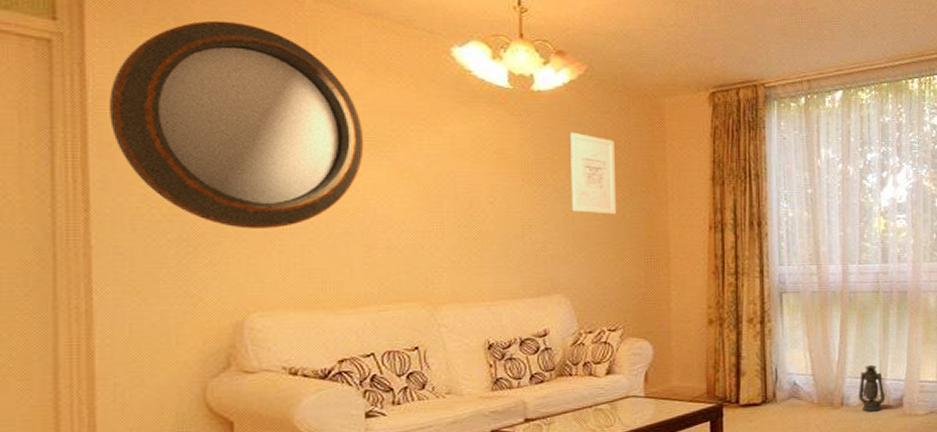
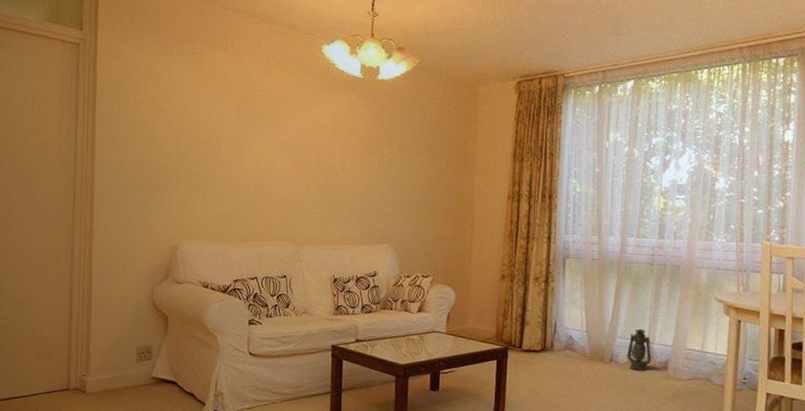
home mirror: present [110,20,364,229] -> none [108,28,260,180]
wall art: present [570,132,617,215] -> none [400,113,437,182]

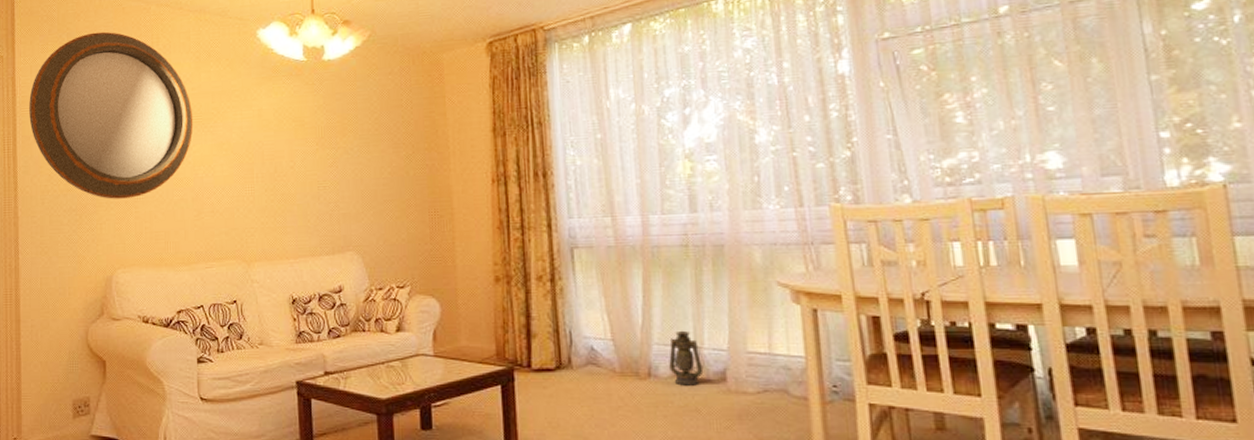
home mirror: none [108,28,260,180] -> present [29,31,194,199]

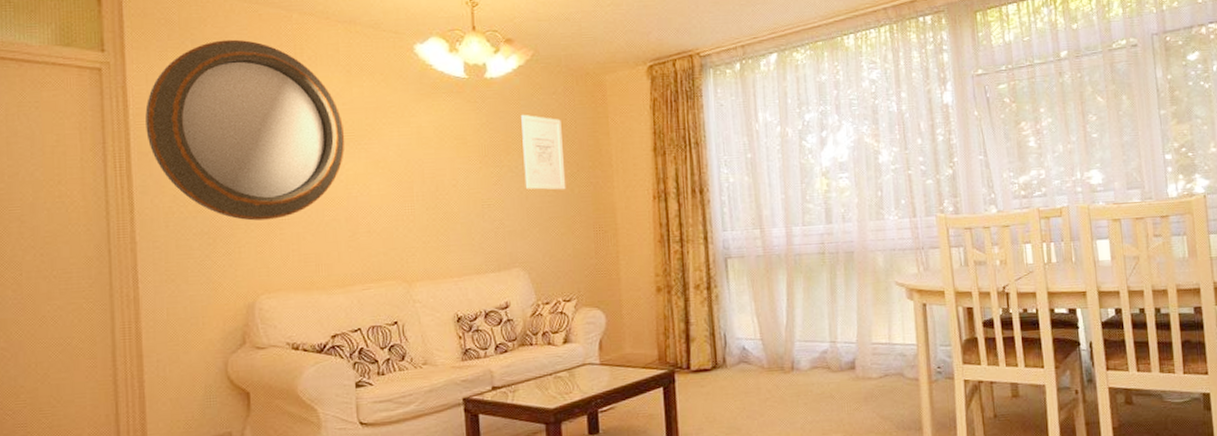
wall art: none [357,95,401,173] -> present [521,114,566,190]
lantern: present [669,330,705,386] -> none [809,327,838,376]

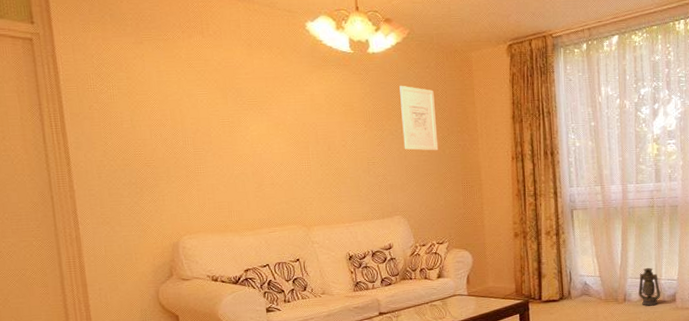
home mirror: present [145,39,345,221] -> none [74,15,249,173]
lantern: none [809,327,838,376] -> present [638,267,662,306]

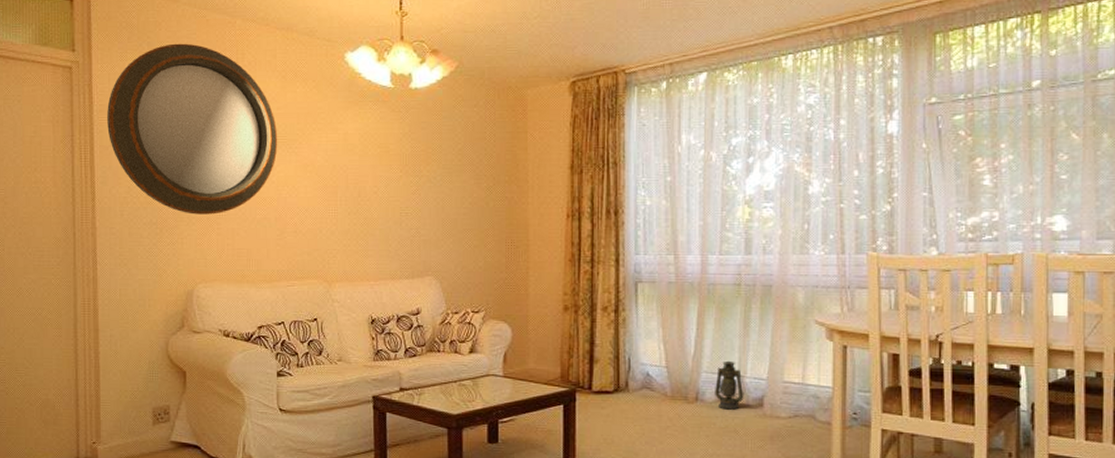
home mirror: none [74,15,249,173] -> present [107,43,278,215]
wall art: present [399,85,439,151] -> none [442,125,482,203]

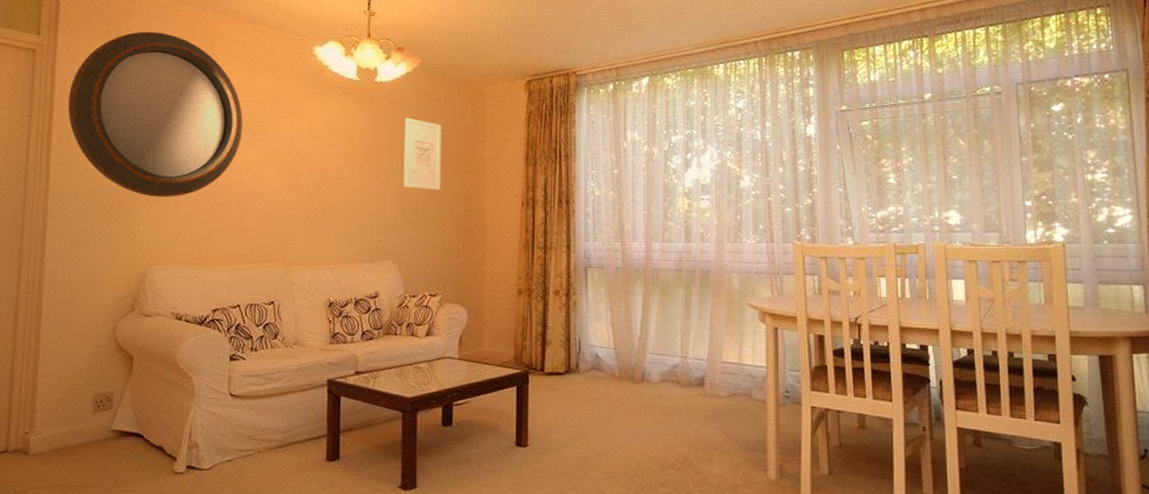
wall art: none [442,125,482,203] -> present [403,117,442,191]
lantern: present [715,360,746,410] -> none [660,342,688,390]

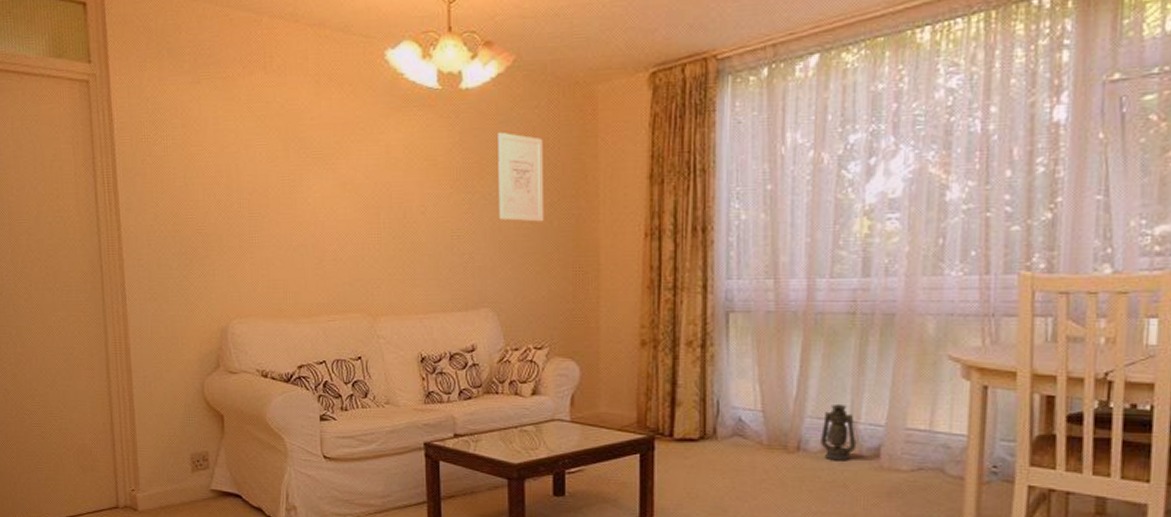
home mirror: present [68,31,244,197] -> none [128,47,313,243]
lantern: none [660,342,688,390] -> present [821,403,859,461]

